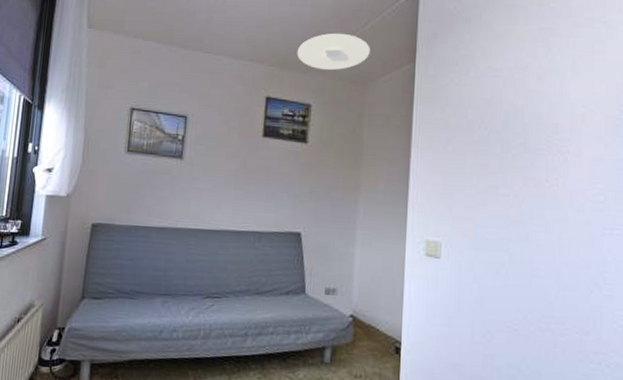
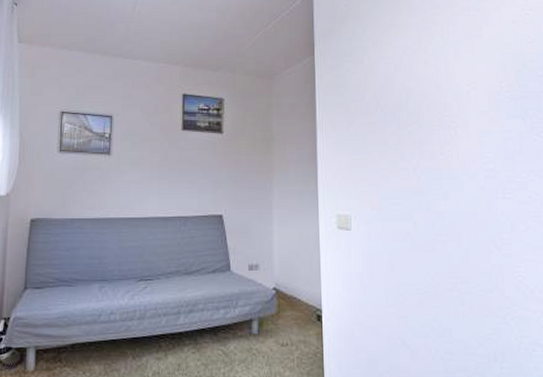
ceiling light: present [296,33,370,71] -> none [207,33,273,68]

